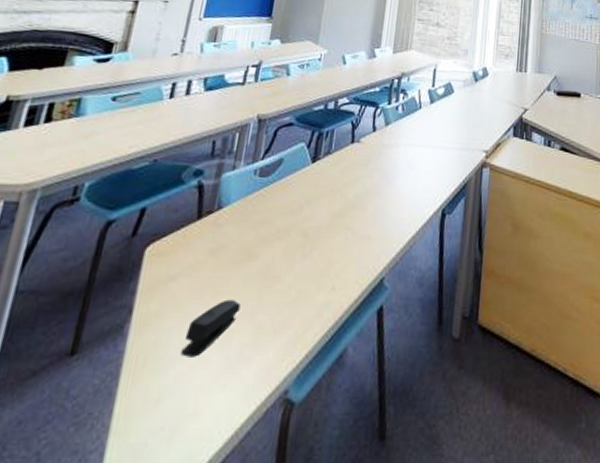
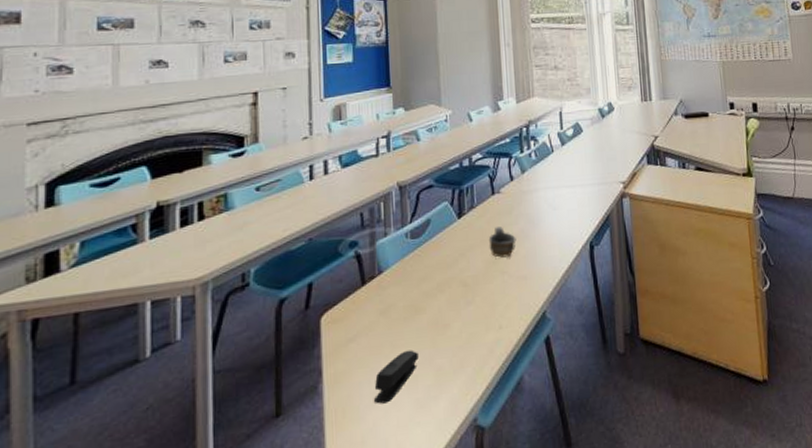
cup: none [337,178,368,212] -> present [488,226,516,258]

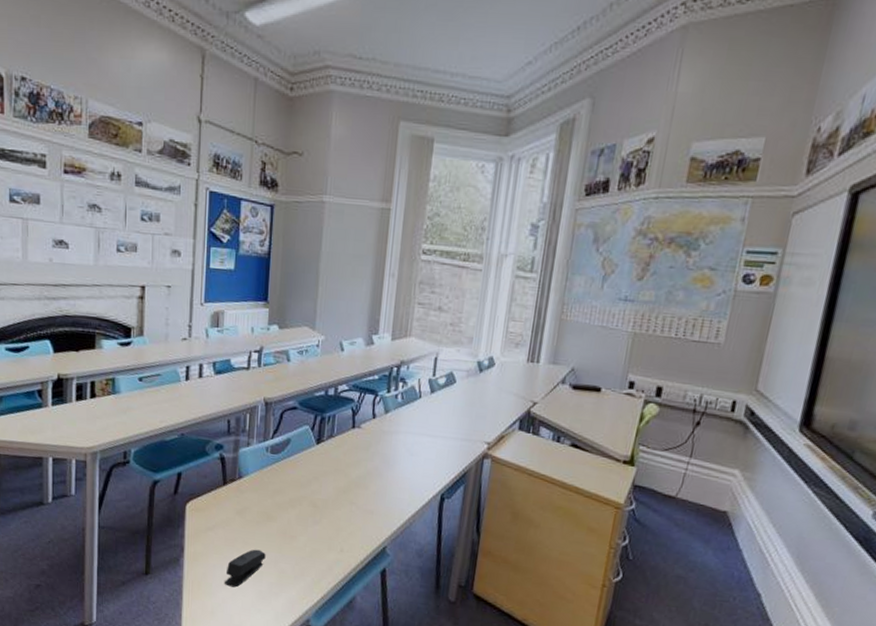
cup: present [488,226,516,258] -> none [342,460,369,490]

